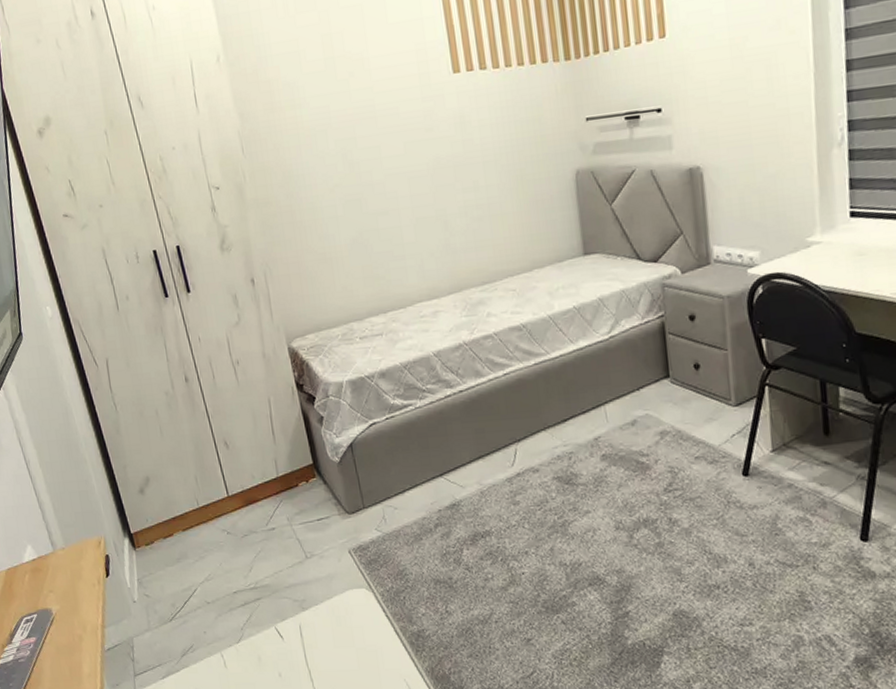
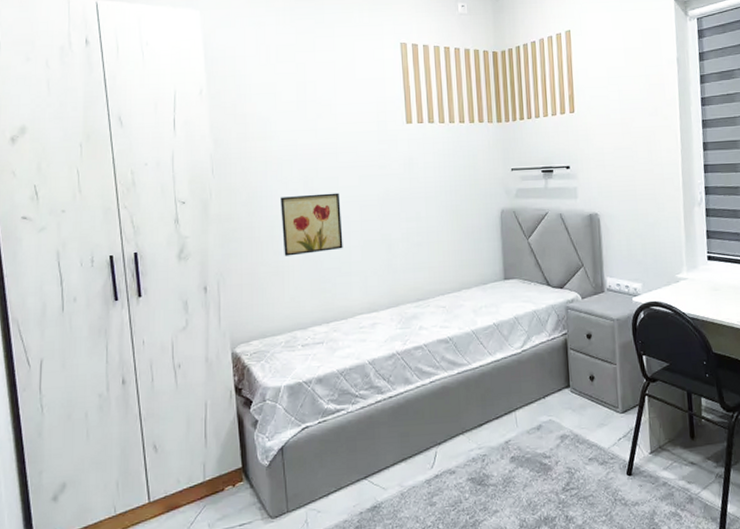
wall art: none [319,164,394,241] -> present [280,193,343,256]

